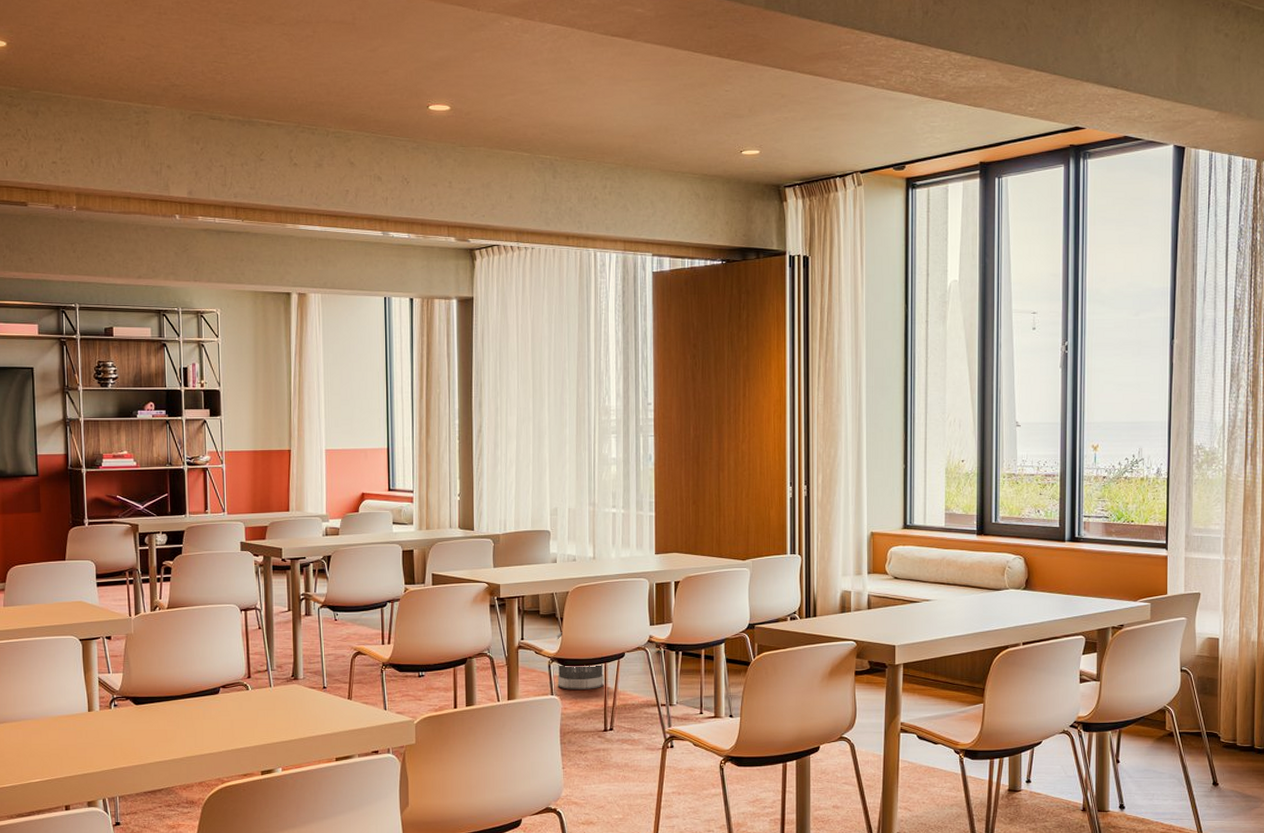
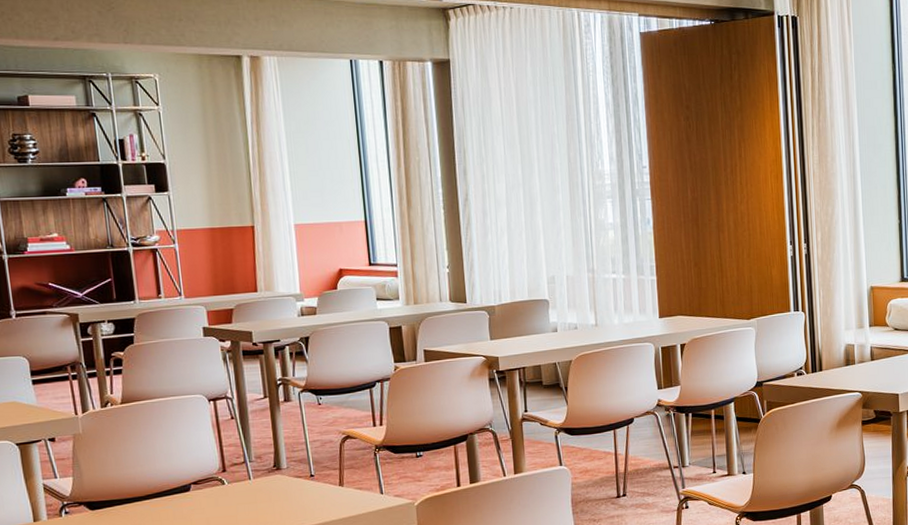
wastebasket: present [557,632,604,690] -> none [562,402,614,459]

